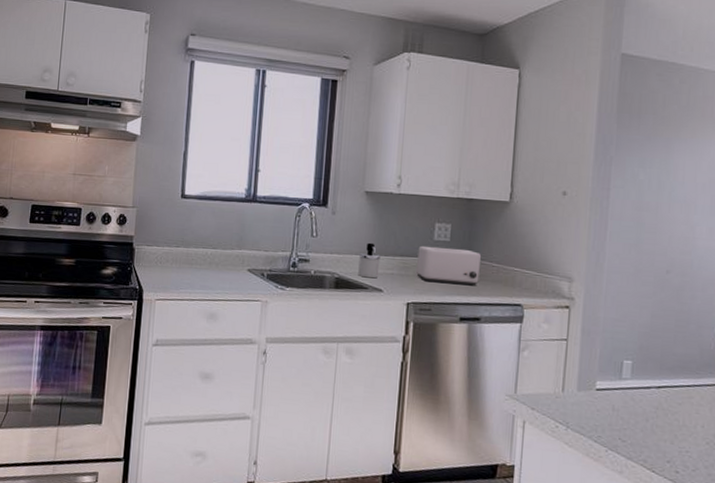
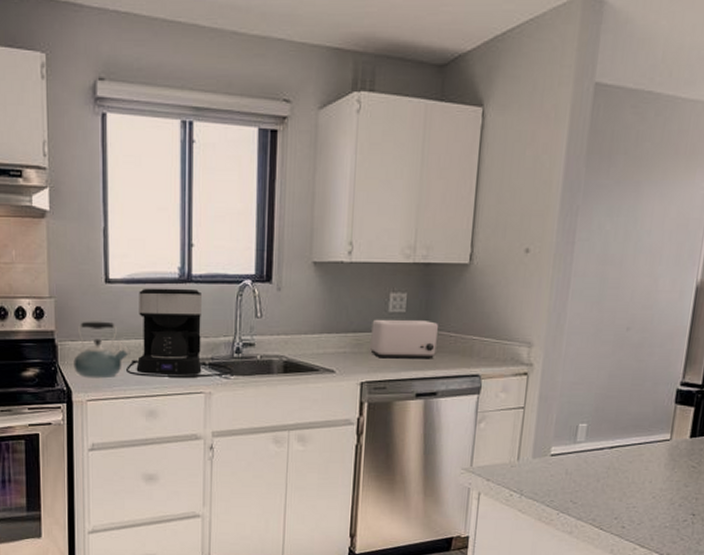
kettle: none [147,229,198,281] -> present [73,321,131,379]
coffee maker: none [192,204,289,287] -> present [125,288,234,379]
soap dispenser: present [358,242,380,279] -> none [307,319,332,359]

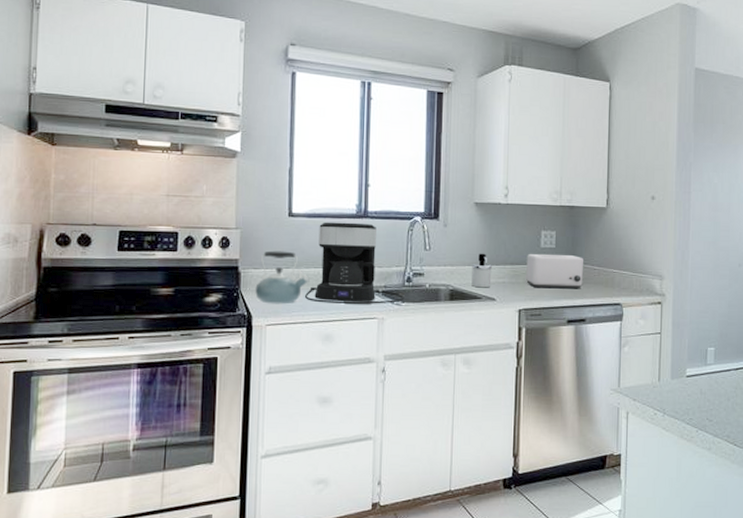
soap dispenser: none [307,319,332,359] -> present [471,253,492,288]

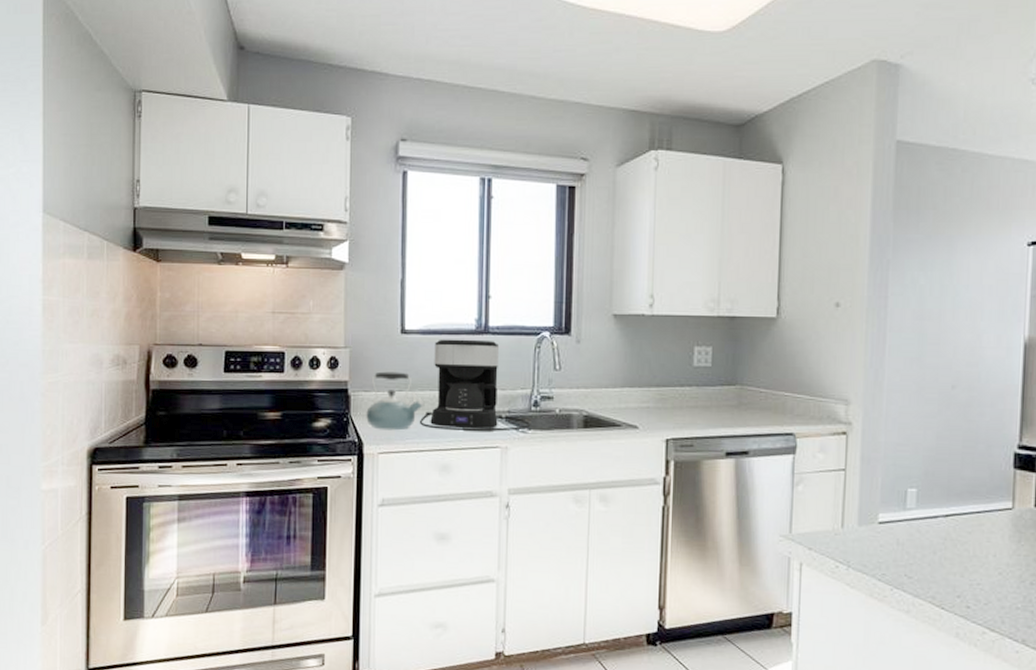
soap dispenser: present [471,253,492,288] -> none [608,373,634,414]
toaster: present [526,253,584,289] -> none [675,373,748,416]

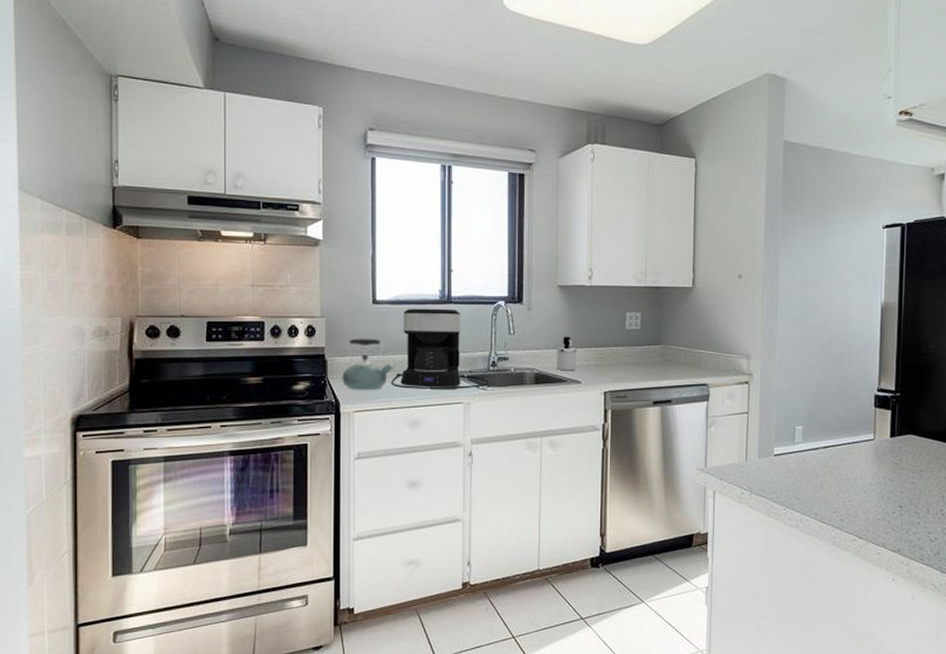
soap dispenser: none [608,373,634,414] -> present [555,336,577,371]

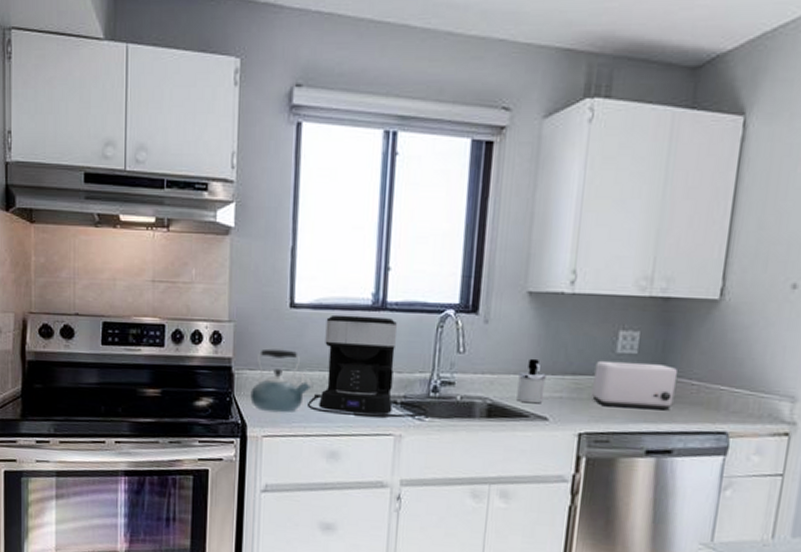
toaster: none [611,335,670,370] -> present [592,360,679,411]

